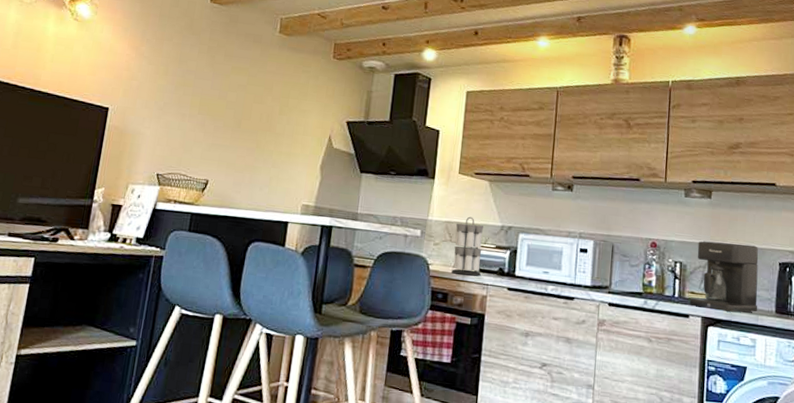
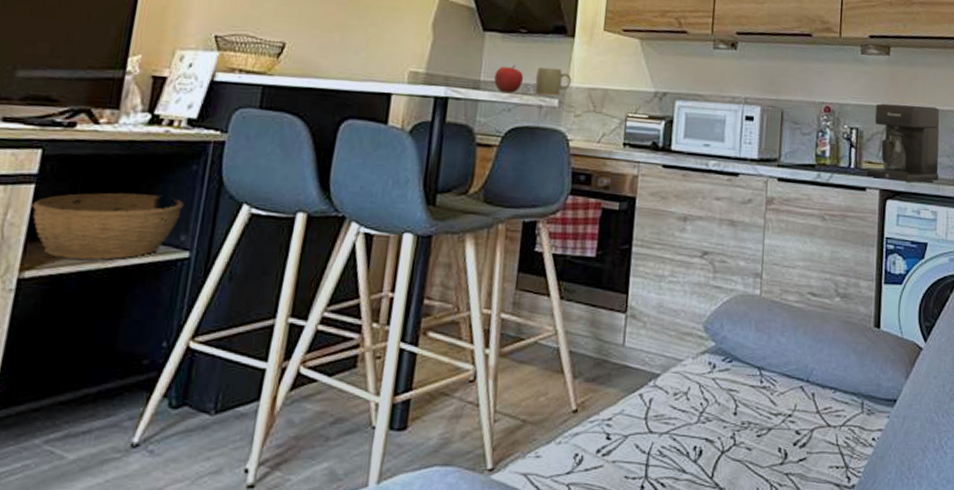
basket: none [27,292,133,344] -> present [31,193,185,260]
fruit: none [369,201,393,224] -> present [494,65,524,94]
mug: none [402,203,432,228] -> present [535,67,572,96]
spice rack: present [451,216,483,276] -> none [596,81,633,153]

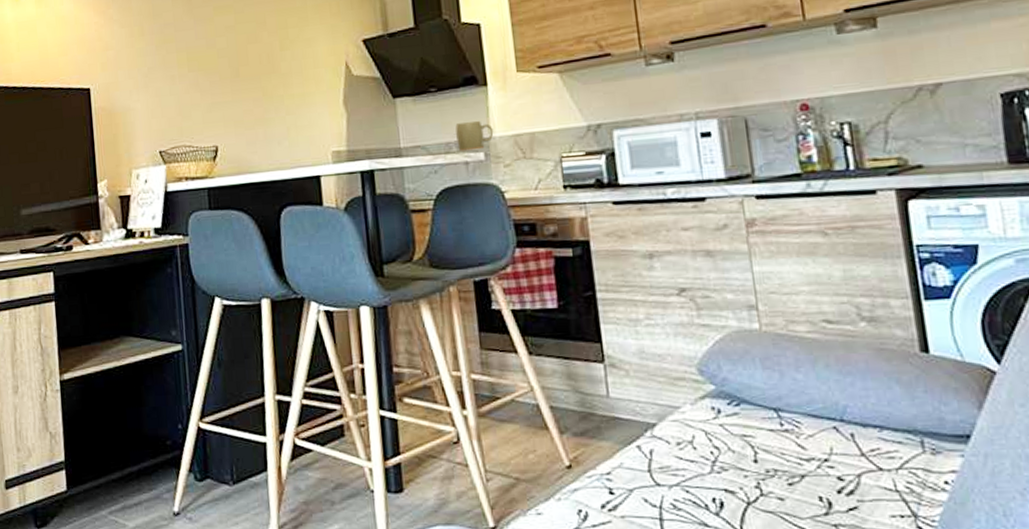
basket: present [31,193,185,260] -> none [56,298,169,361]
fruit: present [494,65,524,94] -> none [414,126,444,156]
coffee maker: present [866,103,940,183] -> none [869,77,980,177]

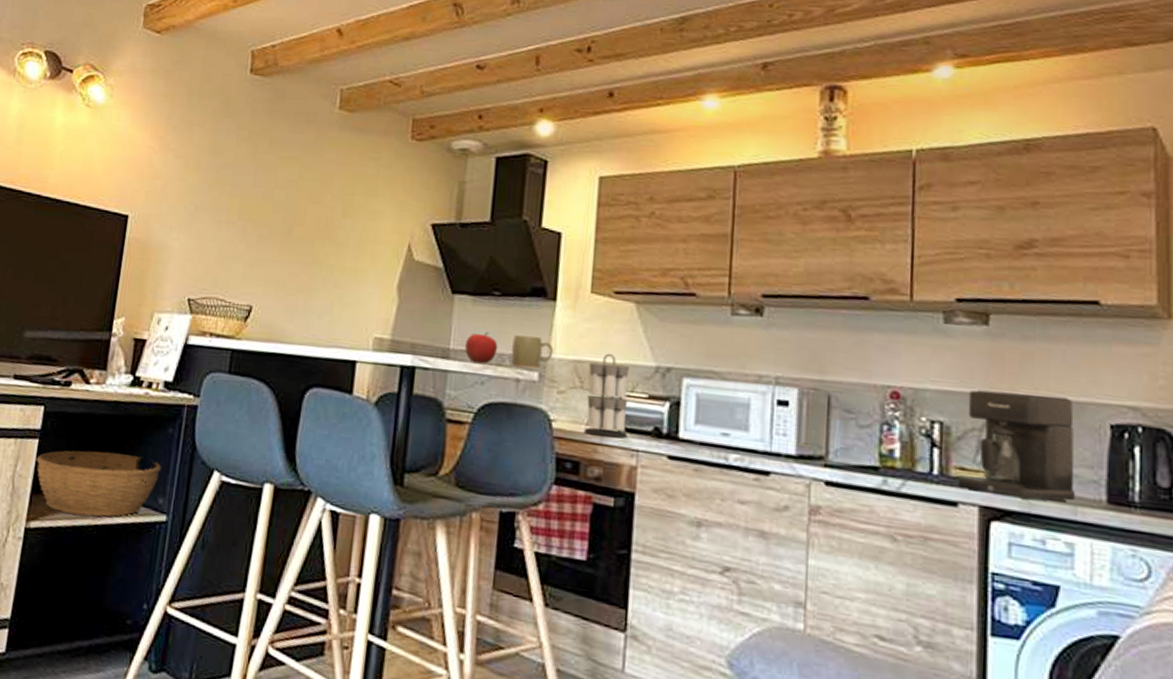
basket: none [56,298,169,361] -> present [36,450,162,517]
fruit: none [414,126,444,156] -> present [465,332,498,365]
spice rack: none [528,122,573,198] -> present [584,353,629,439]
coffee maker: none [869,77,980,177] -> present [957,390,1076,501]

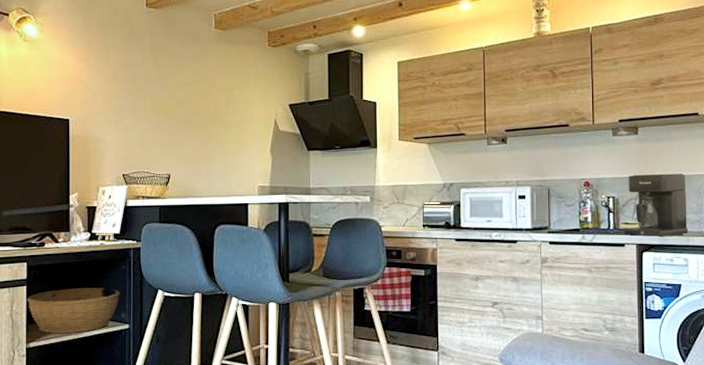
fruit: present [465,332,498,365] -> none [320,174,342,196]
mug: present [511,335,554,369] -> none [351,172,378,194]
spice rack: present [584,353,629,439] -> none [402,178,429,232]

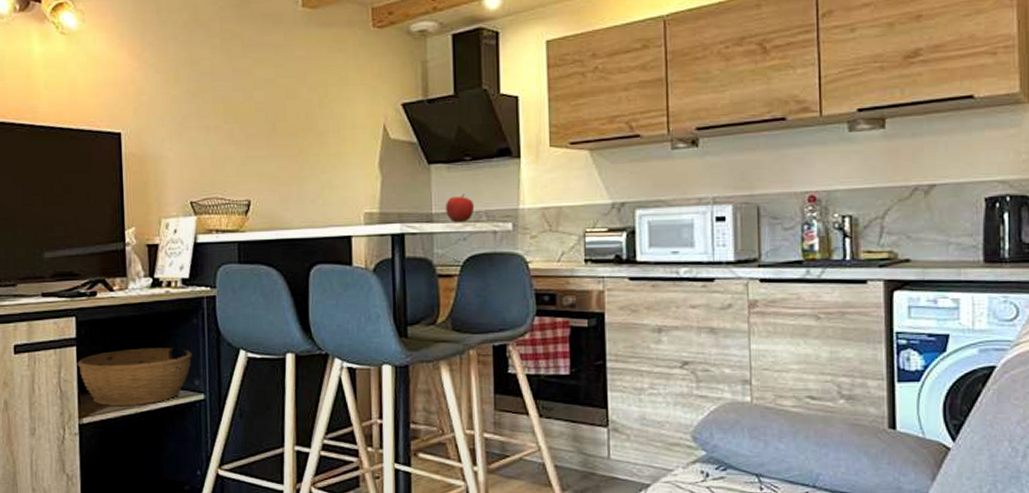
fruit: none [320,174,342,196] -> present [446,194,475,223]
coffee maker: present [624,173,688,237] -> none [866,180,960,269]

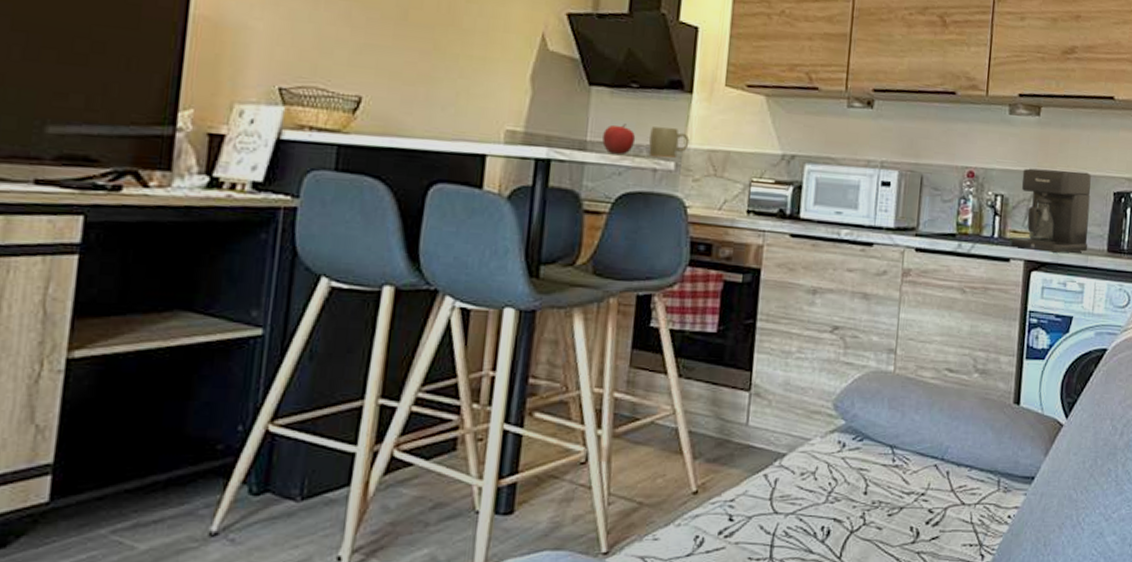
basket: present [77,348,193,406] -> none [76,264,254,338]
mug: none [487,191,523,221] -> present [649,127,690,159]
coffee maker: none [866,180,960,269] -> present [1011,168,1091,253]

